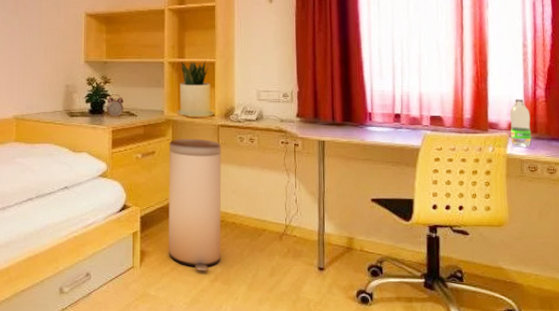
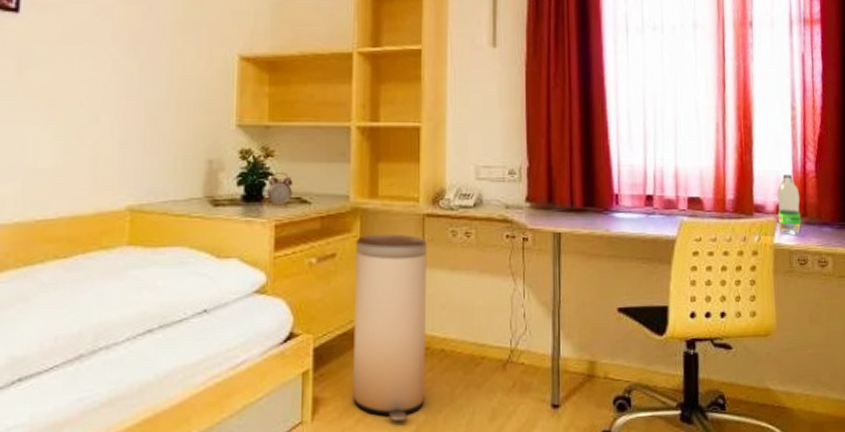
planter: present [177,60,214,118] -> none [367,124,418,205]

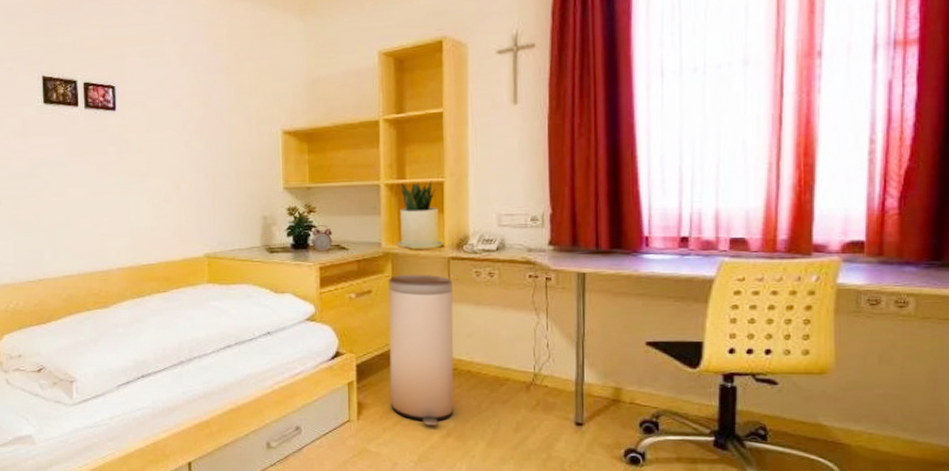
planter: none [367,124,418,205] -> present [397,180,443,250]
bottle: present [777,175,802,236] -> none [844,212,876,276]

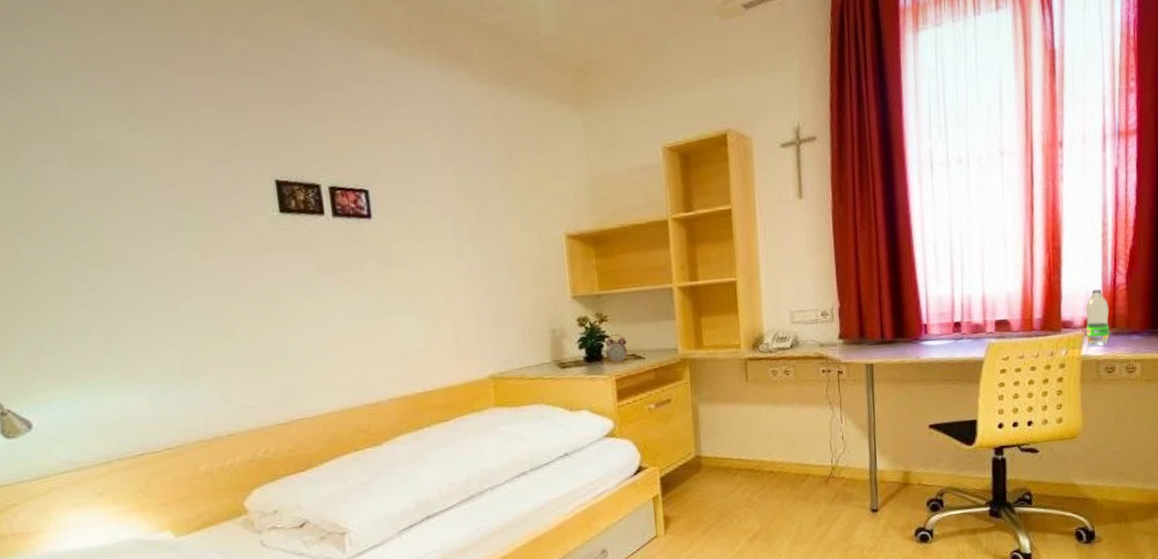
pedal bin: present [388,274,454,426] -> none [687,377,759,531]
planter: present [397,180,443,250] -> none [693,280,740,354]
bottle: none [844,212,876,276] -> present [1086,289,1110,347]

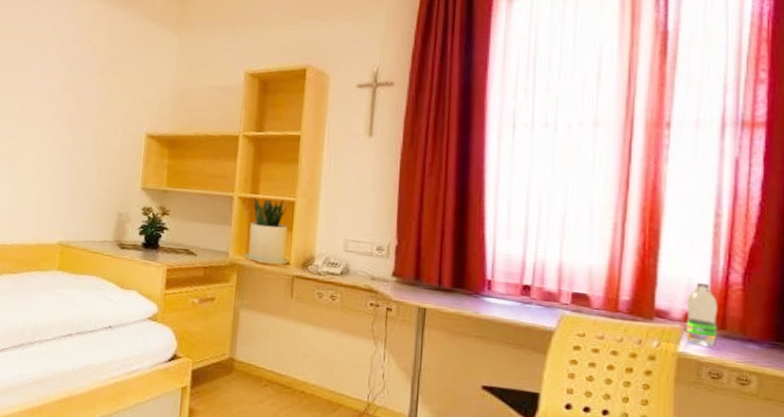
alarm clock: present [605,334,627,364] -> none [162,228,183,256]
planter: none [693,280,740,354] -> present [244,198,289,265]

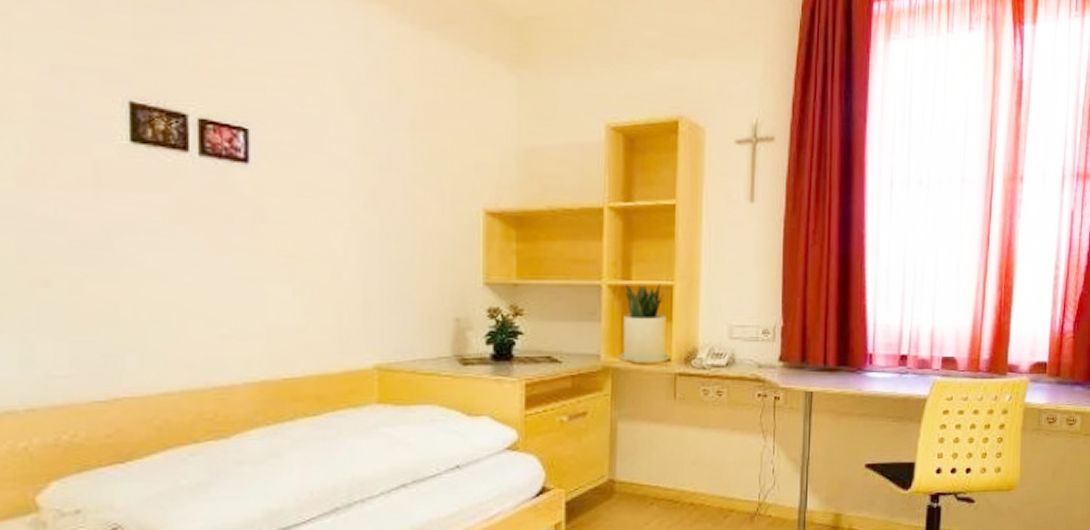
bottle: present [686,283,718,348] -> none [1031,335,1055,395]

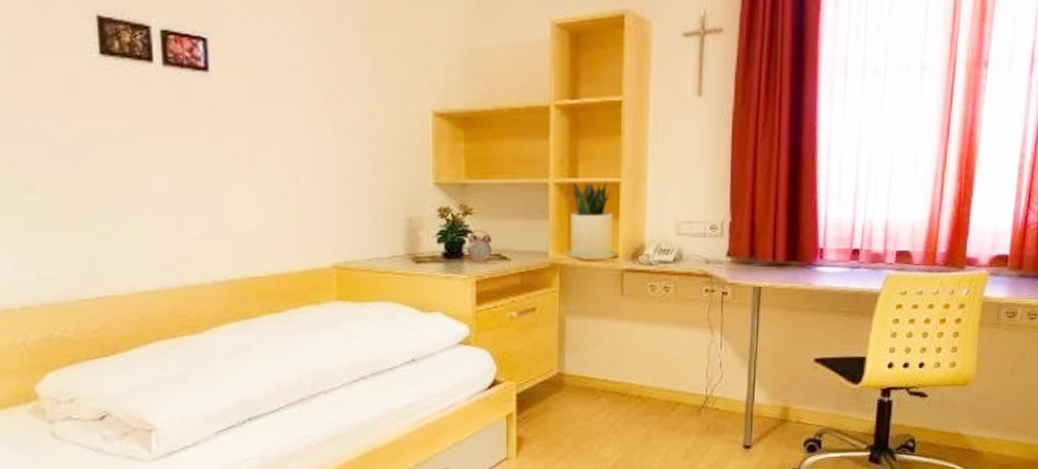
alarm clock: none [517,332,542,366] -> present [467,230,492,263]

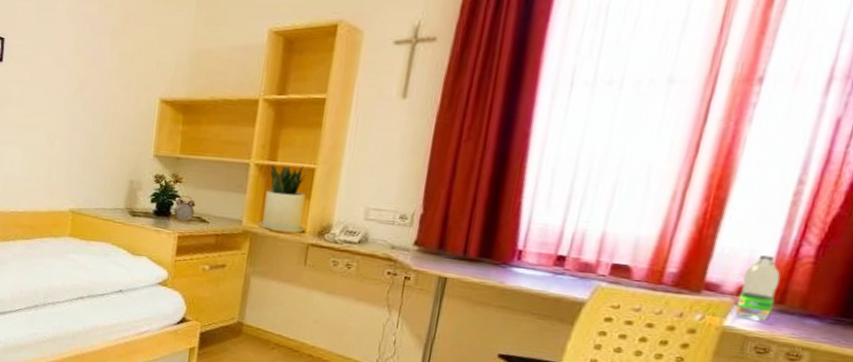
bottle: none [990,227,1018,289] -> present [736,255,781,323]

